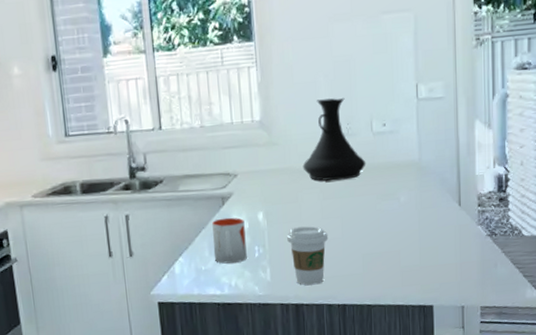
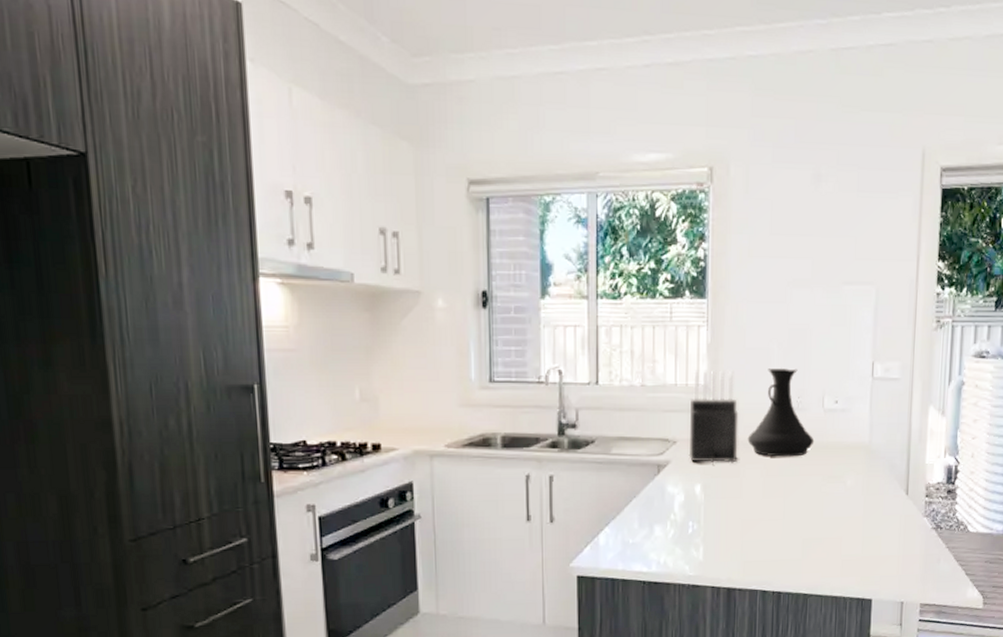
mug: present [211,217,247,264] -> none [643,487,680,538]
knife block: none [247,104,295,192] -> present [688,370,739,463]
coffee cup: present [287,226,329,286] -> none [724,504,769,569]

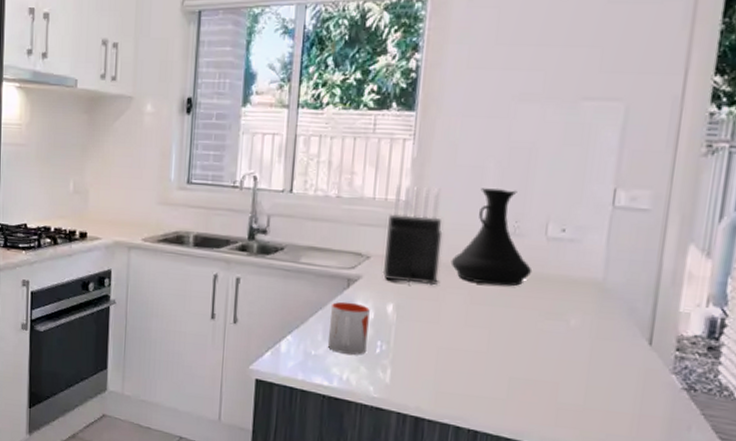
mug: none [643,487,680,538] -> present [327,301,370,355]

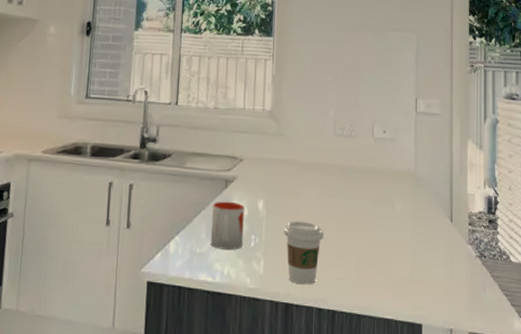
knife block: present [382,184,443,286] -> none [253,97,298,182]
coffee cup: none [418,329,470,401] -> present [284,221,324,285]
vase: present [450,188,533,287] -> none [306,99,366,180]

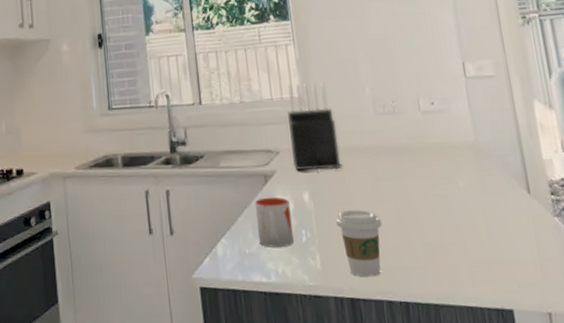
knife block: none [253,97,298,182] -> present [287,81,342,171]

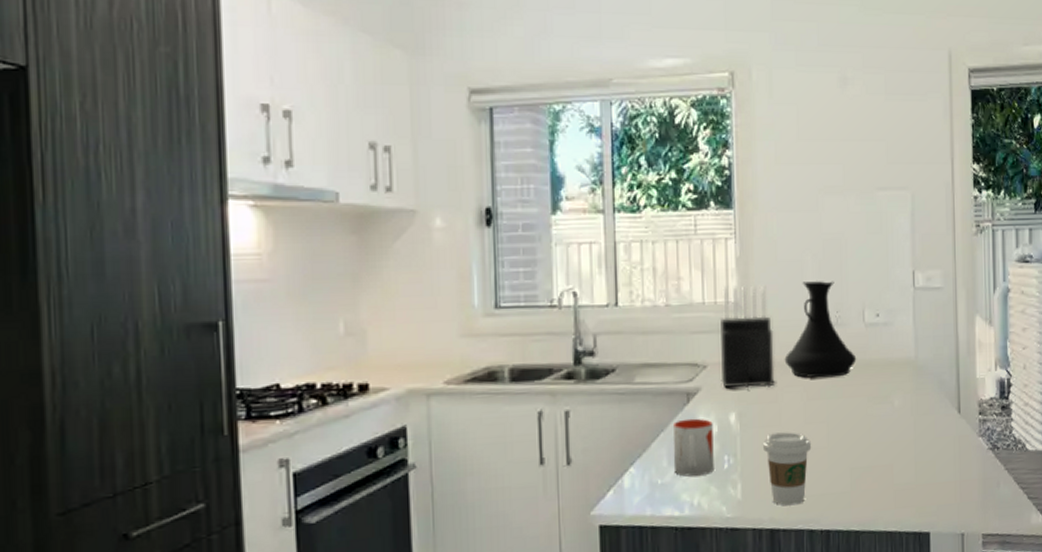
vase: none [348,75,417,162] -> present [784,281,857,378]

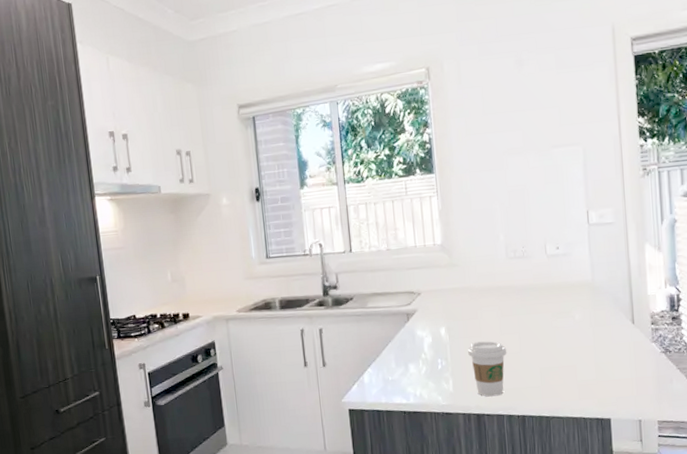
mug: present [672,418,714,477] -> none [397,332,431,375]
knife block: present [720,285,775,388] -> none [429,230,475,309]
vase: present [784,281,857,378] -> none [481,223,542,300]

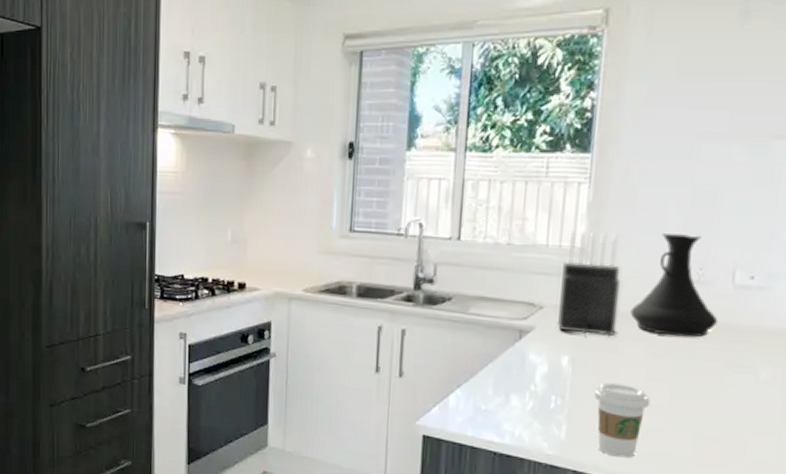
knife block: none [429,230,475,309] -> present [556,230,621,337]
vase: none [481,223,542,300] -> present [629,233,719,338]

